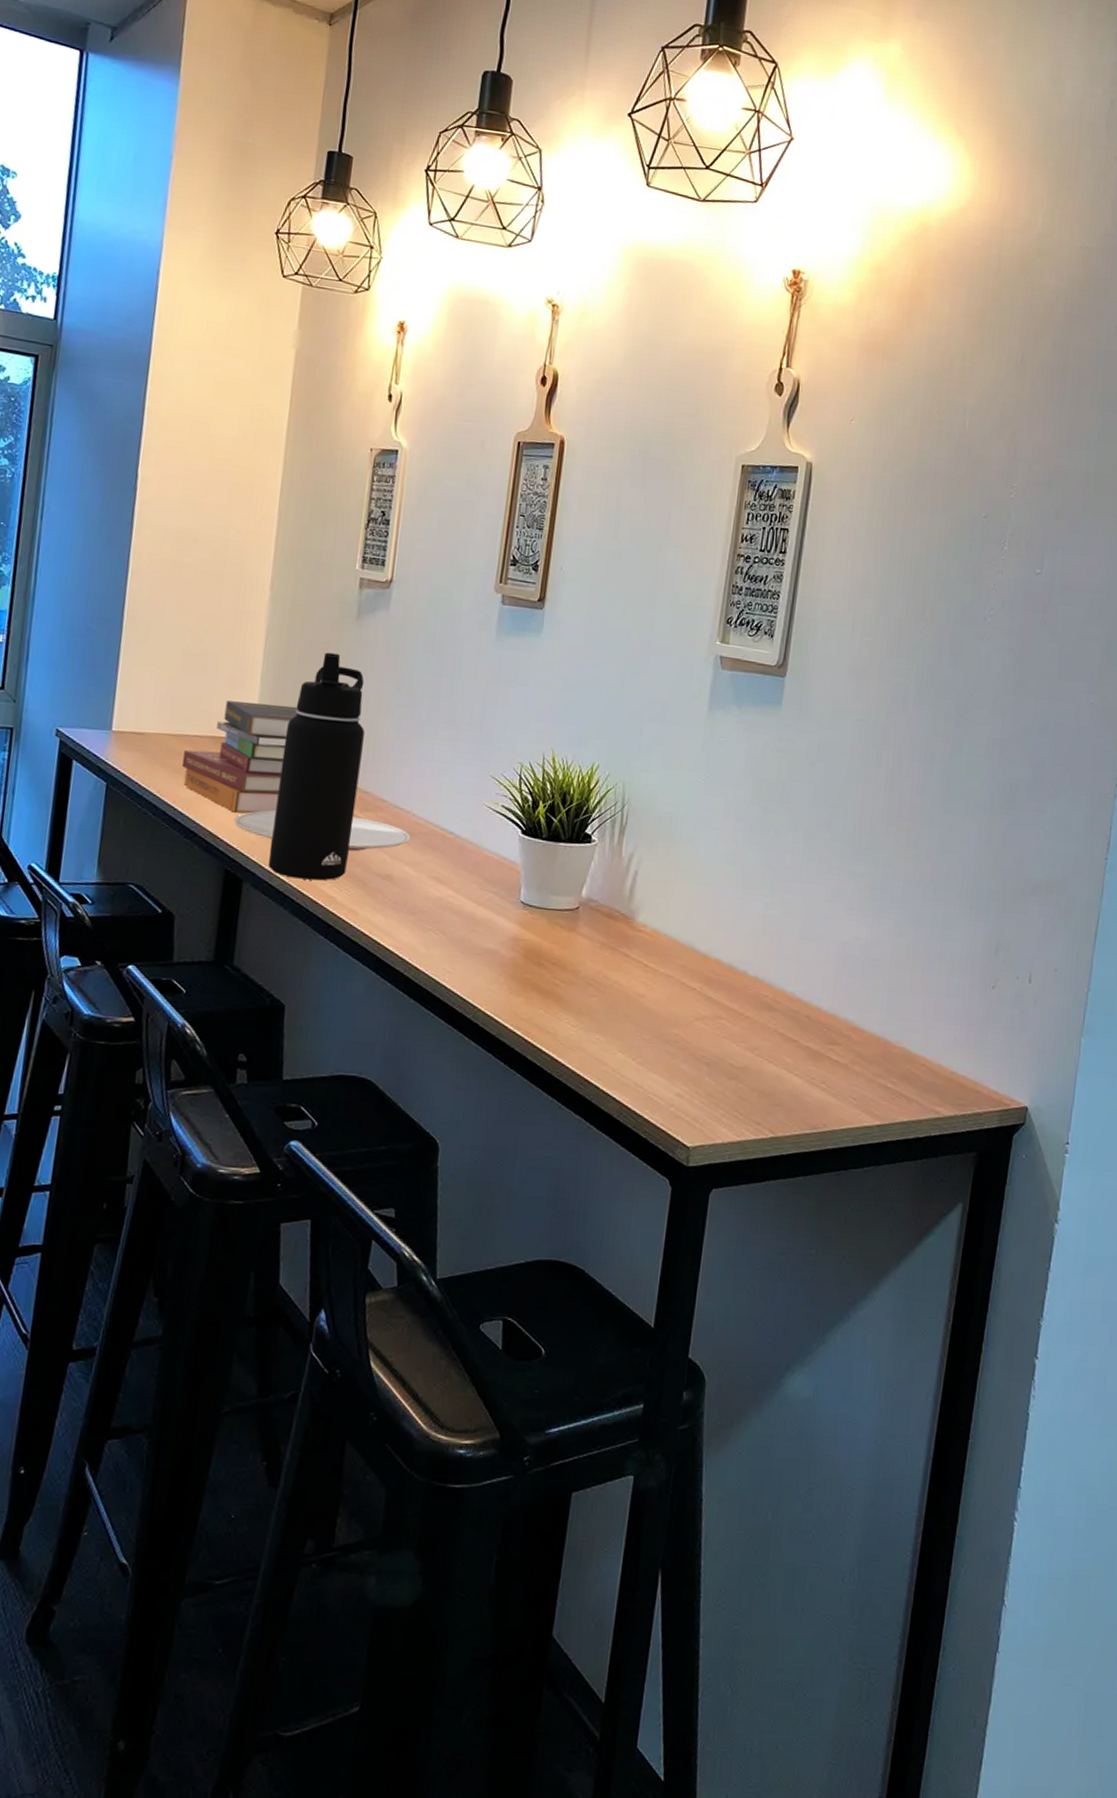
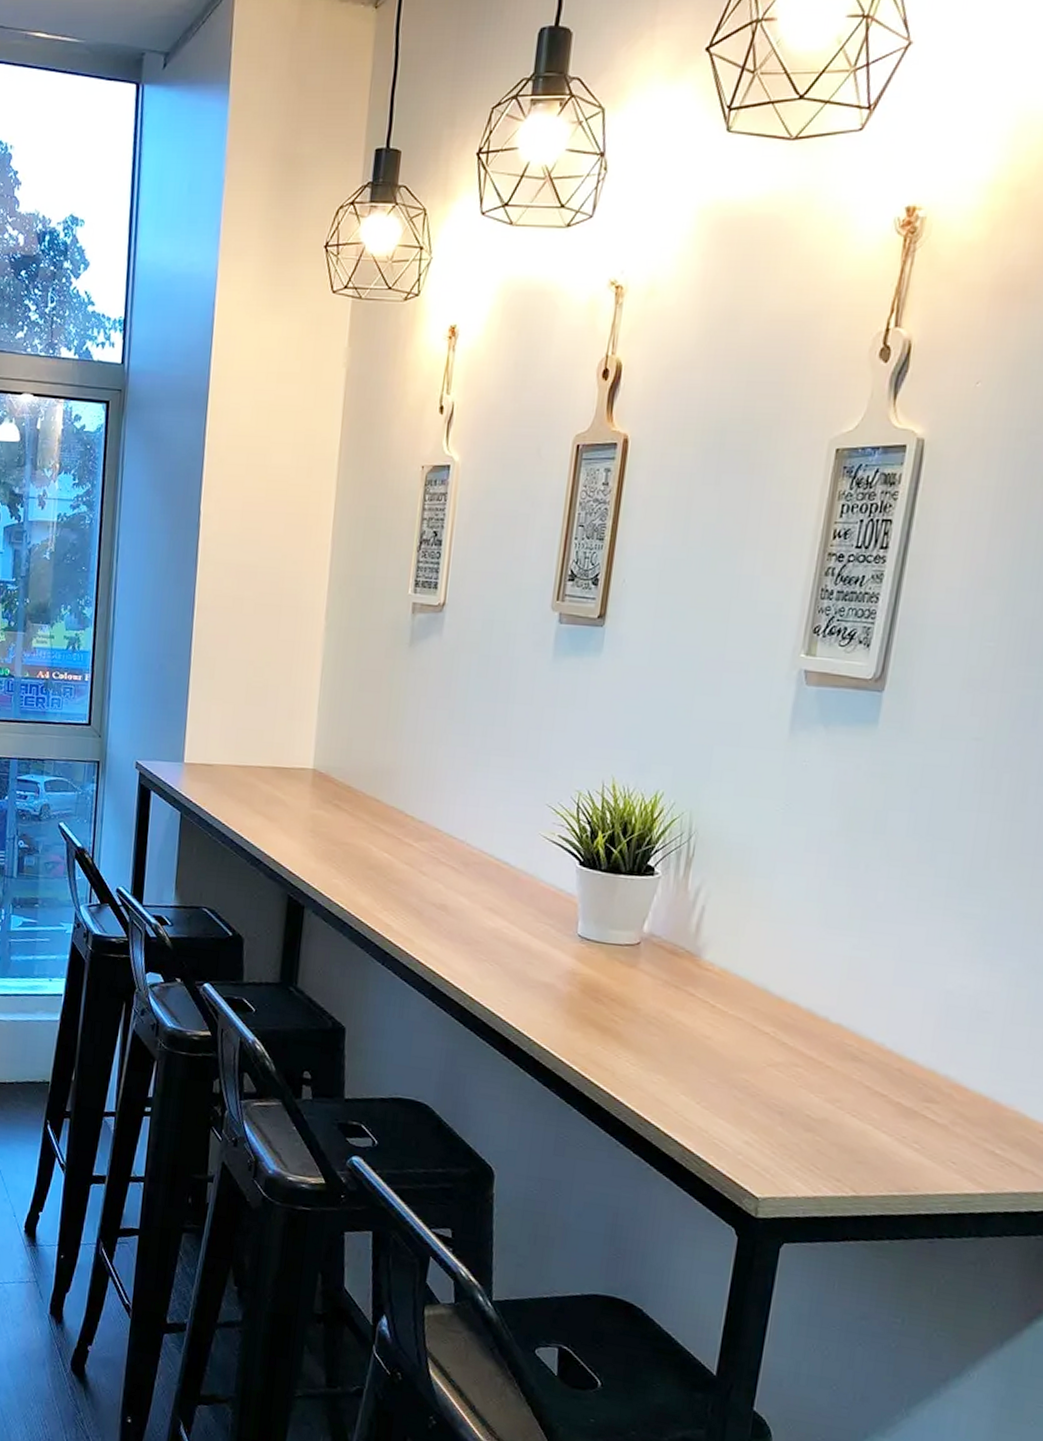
books: present [181,701,299,814] -> none [246,732,355,843]
plate: present [233,810,411,852] -> none [295,839,465,881]
water bottle: present [269,652,365,881] -> none [328,680,419,909]

